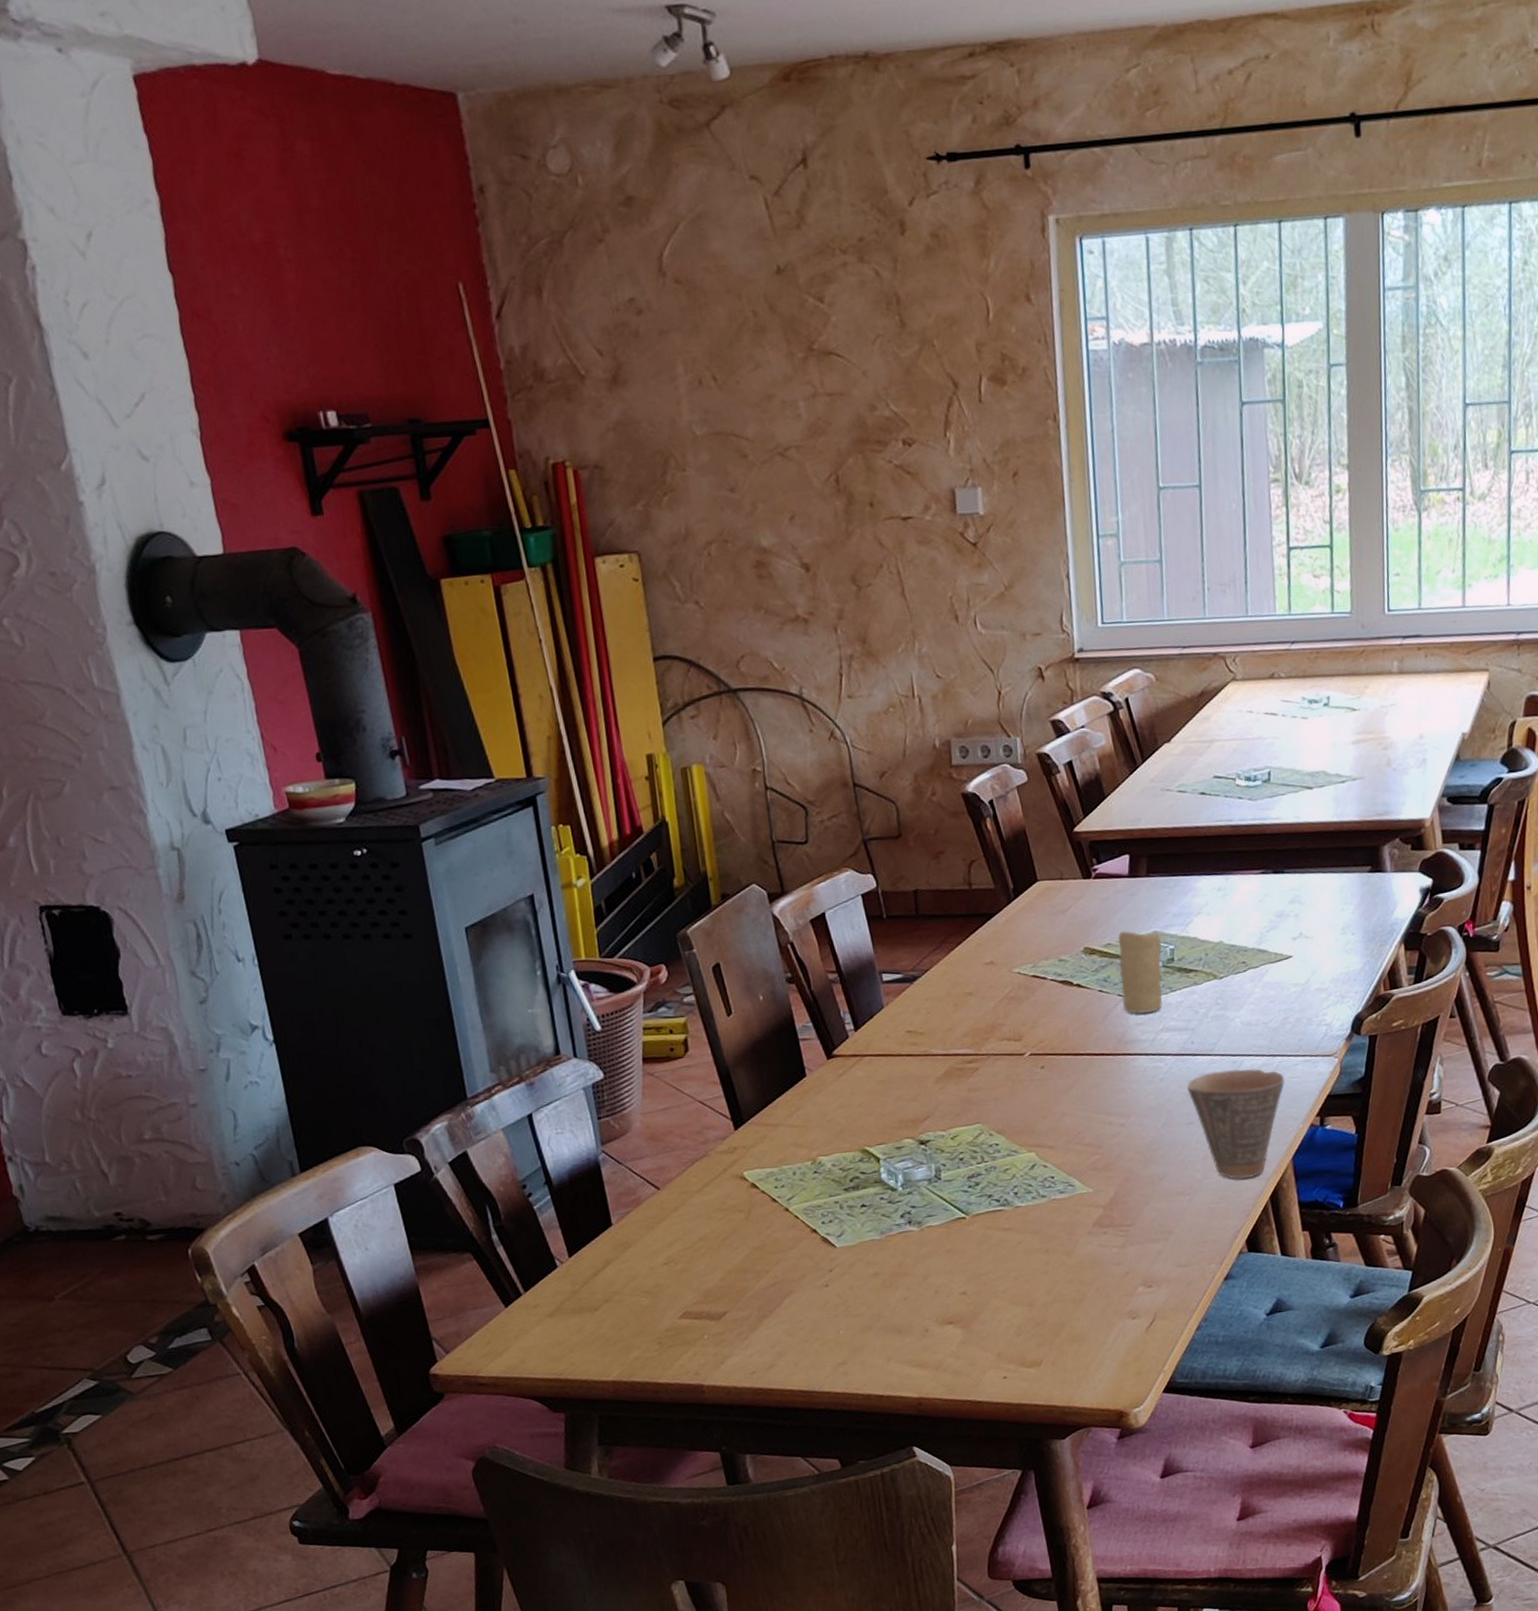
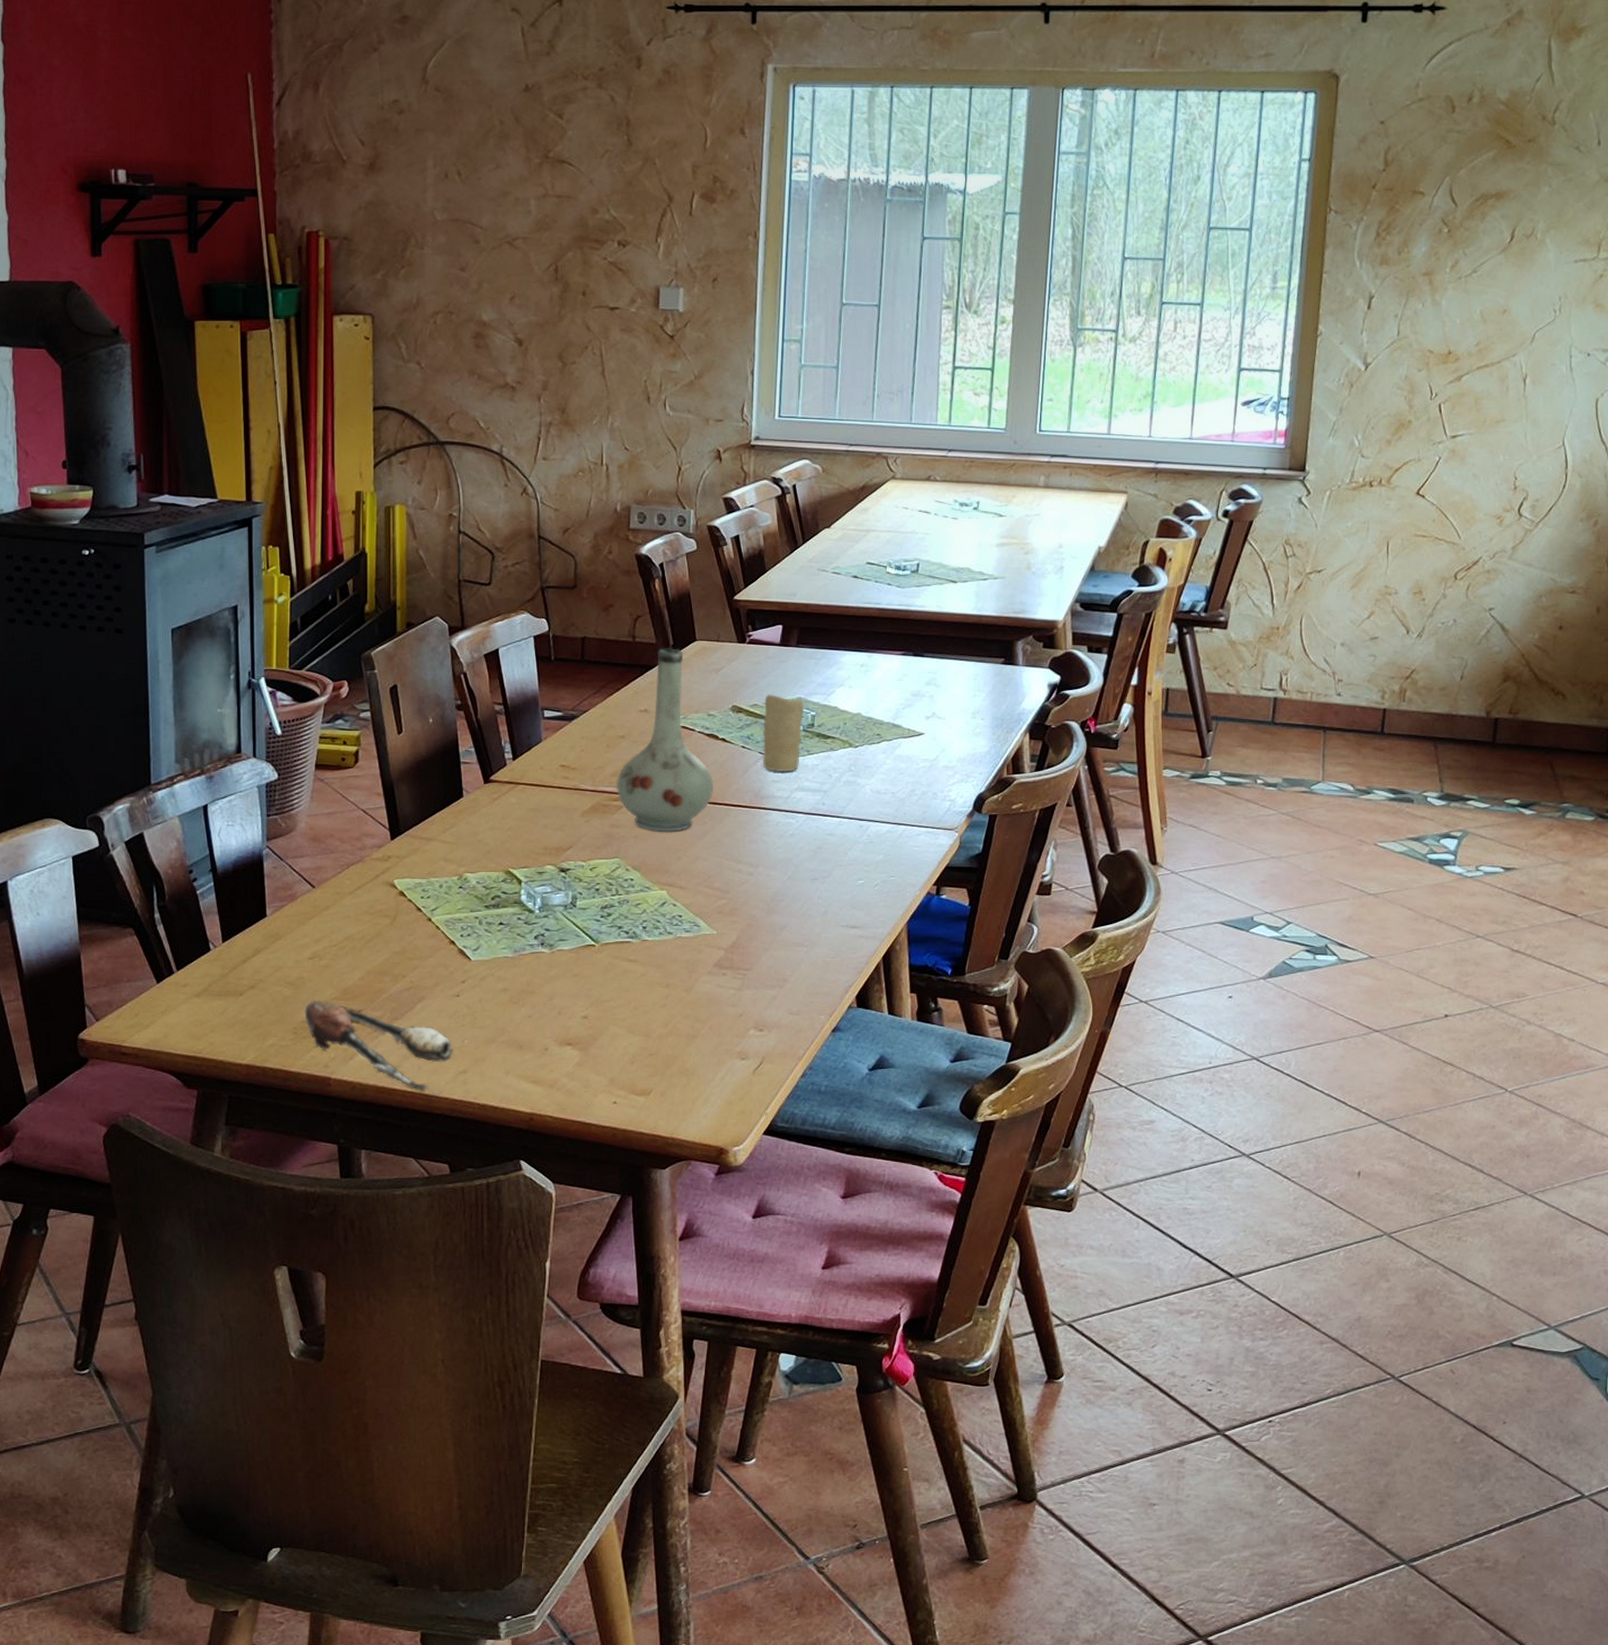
spoon: none [666,1306,829,1388] -> present [304,1000,453,1090]
vase: none [968,892,1075,1092] -> present [616,648,714,832]
cup: present [1187,1068,1285,1180] -> none [815,832,907,938]

